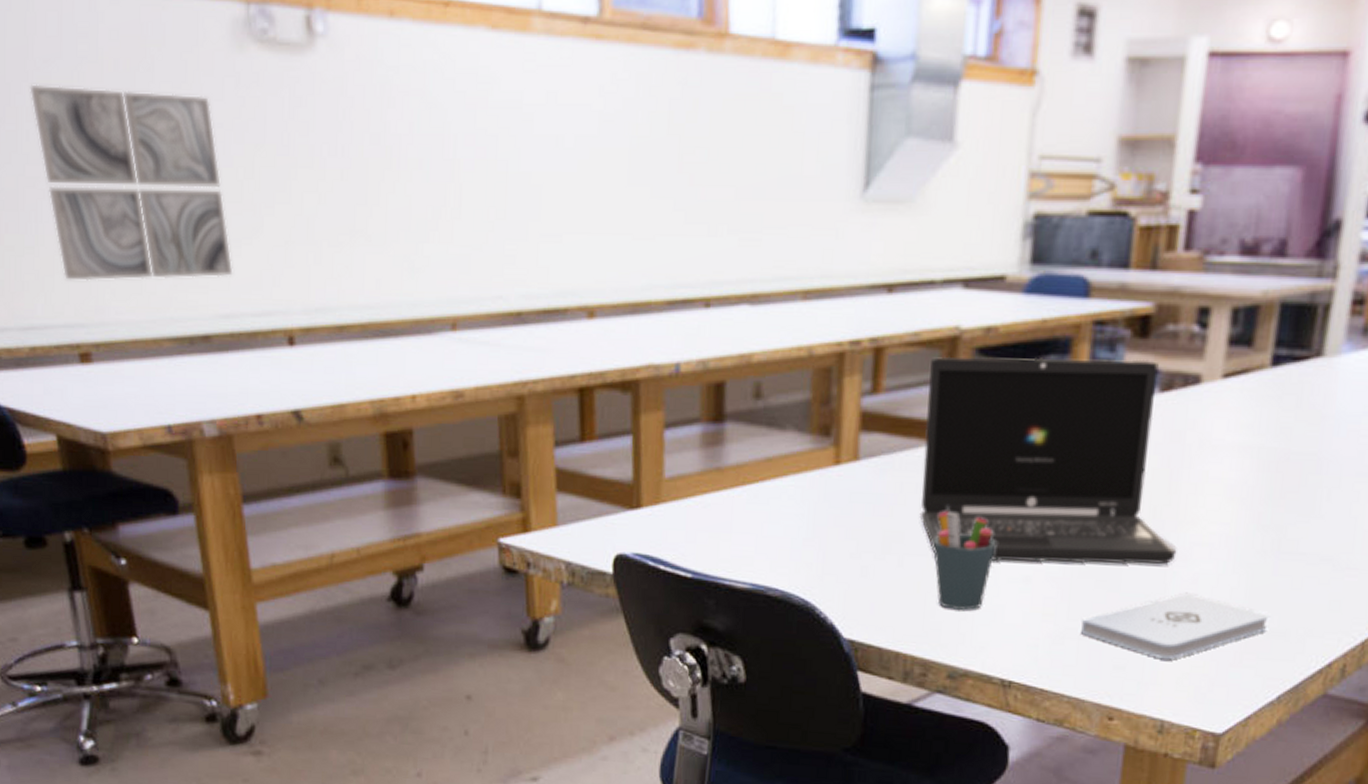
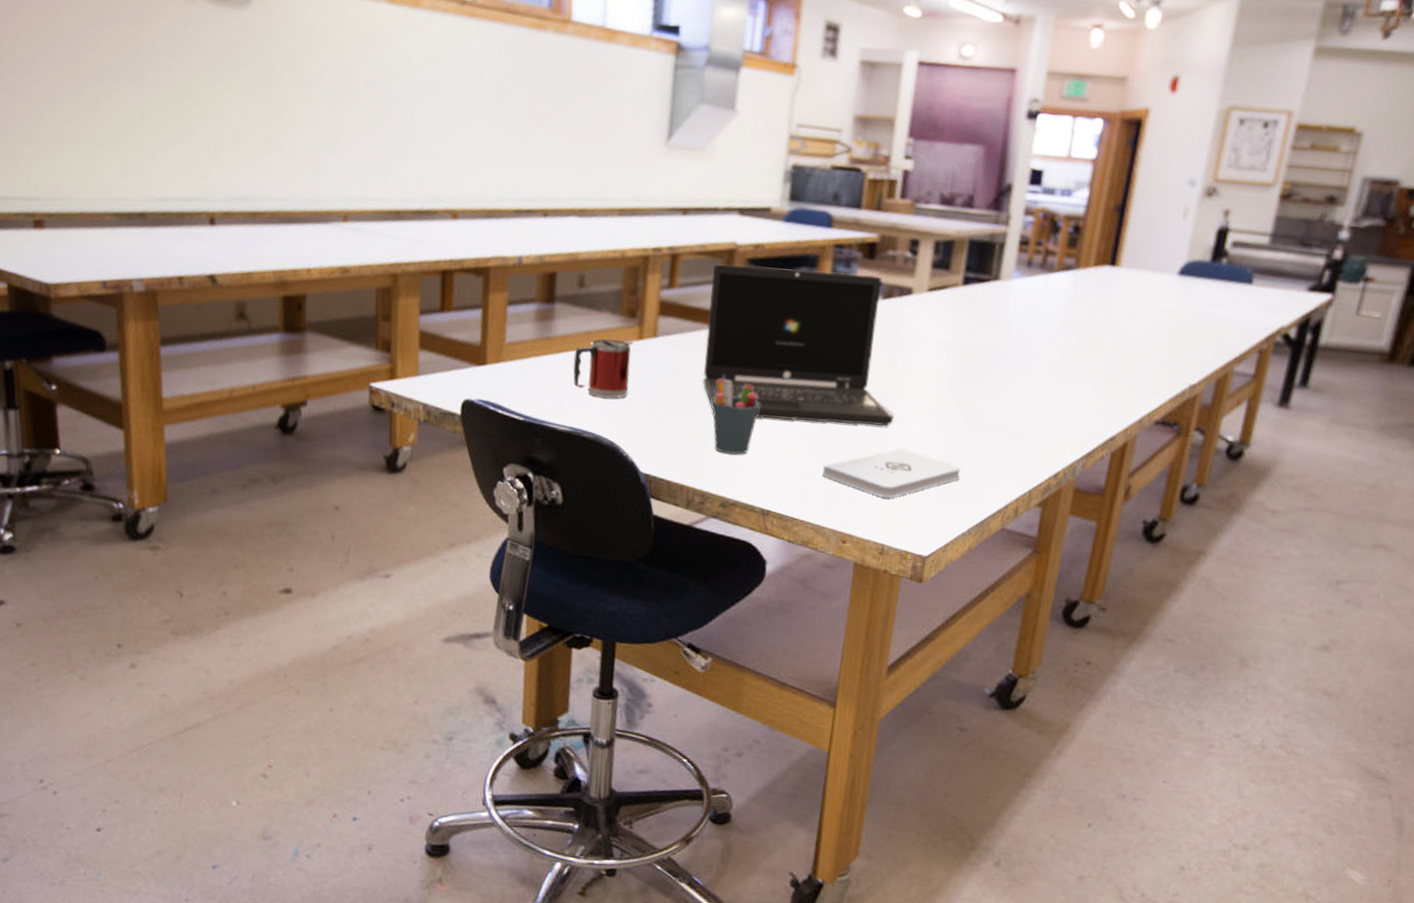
wall art: present [30,84,233,281] -> none [14,13,170,170]
mug: none [751,466,828,545] -> present [573,339,634,399]

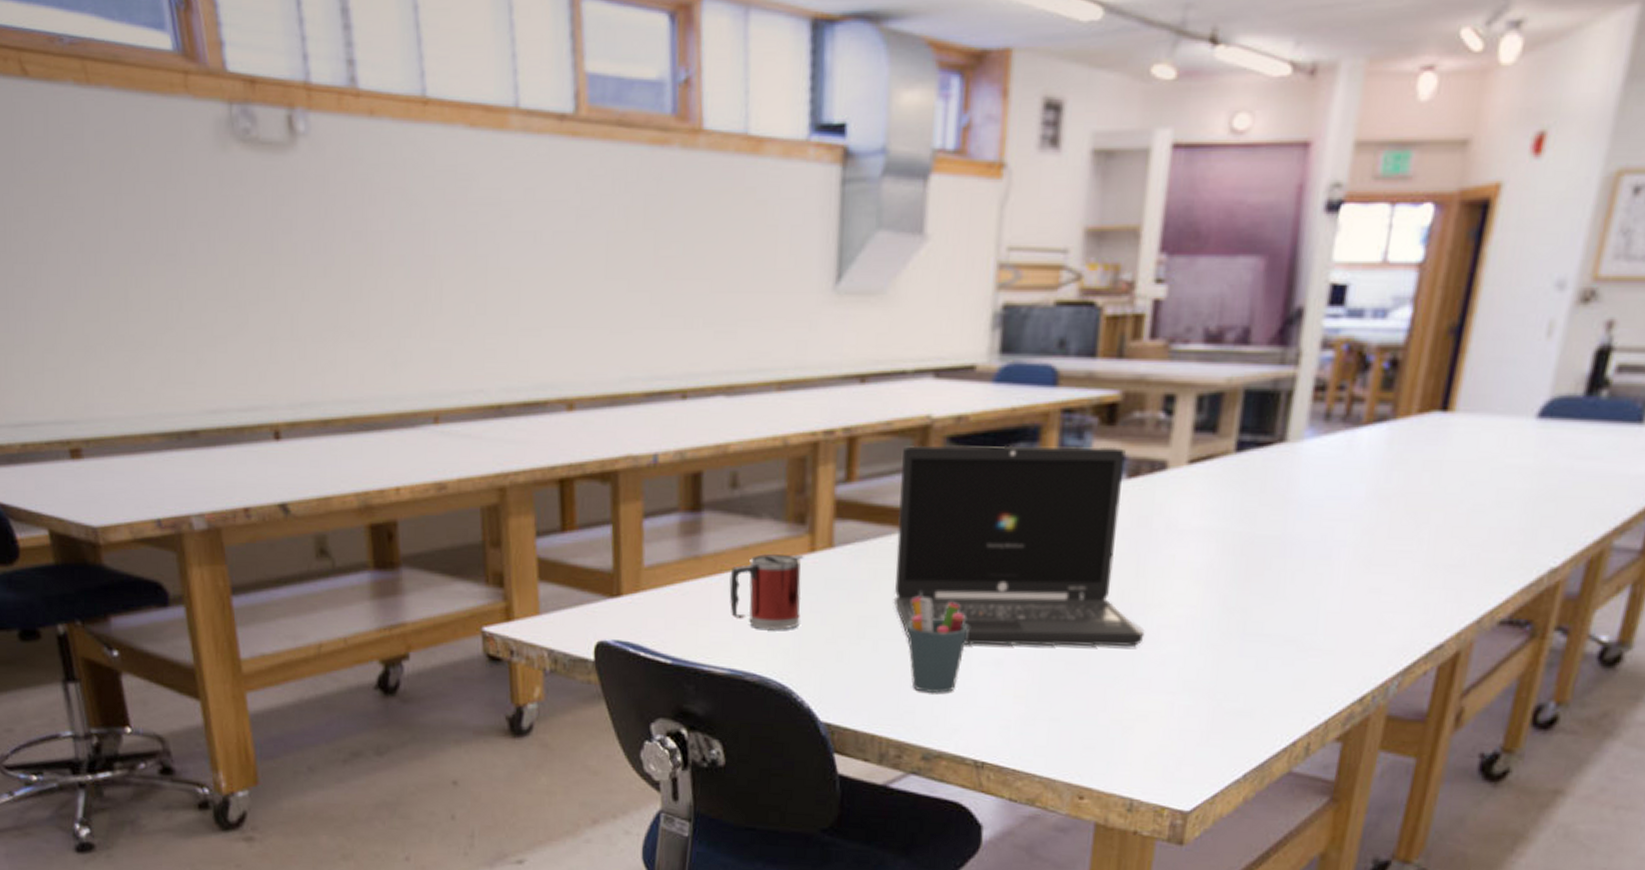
notepad: present [823,447,962,498] -> none [1052,673,1235,739]

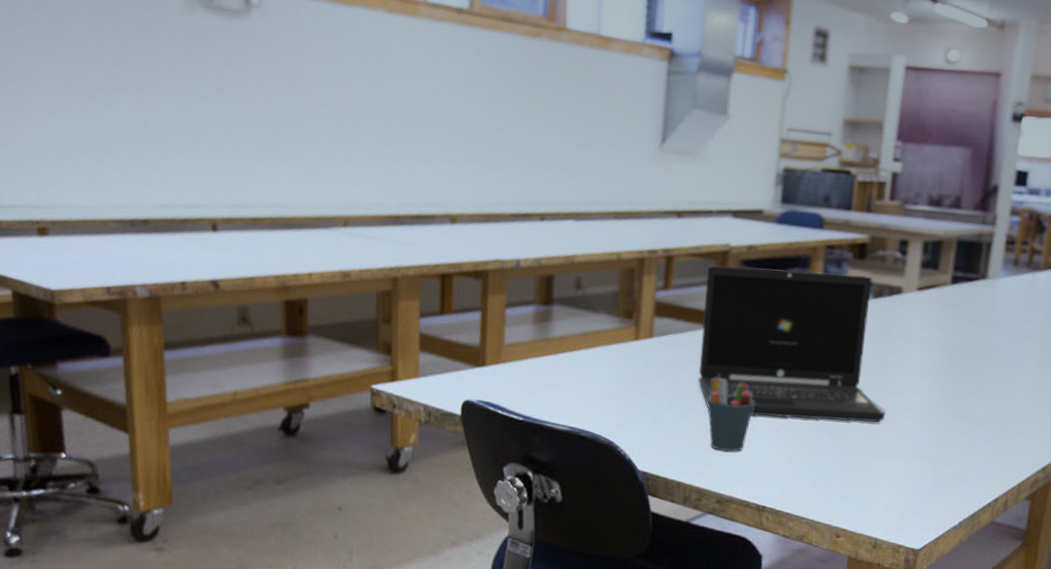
mug: present [729,554,804,631] -> none [571,340,630,398]

